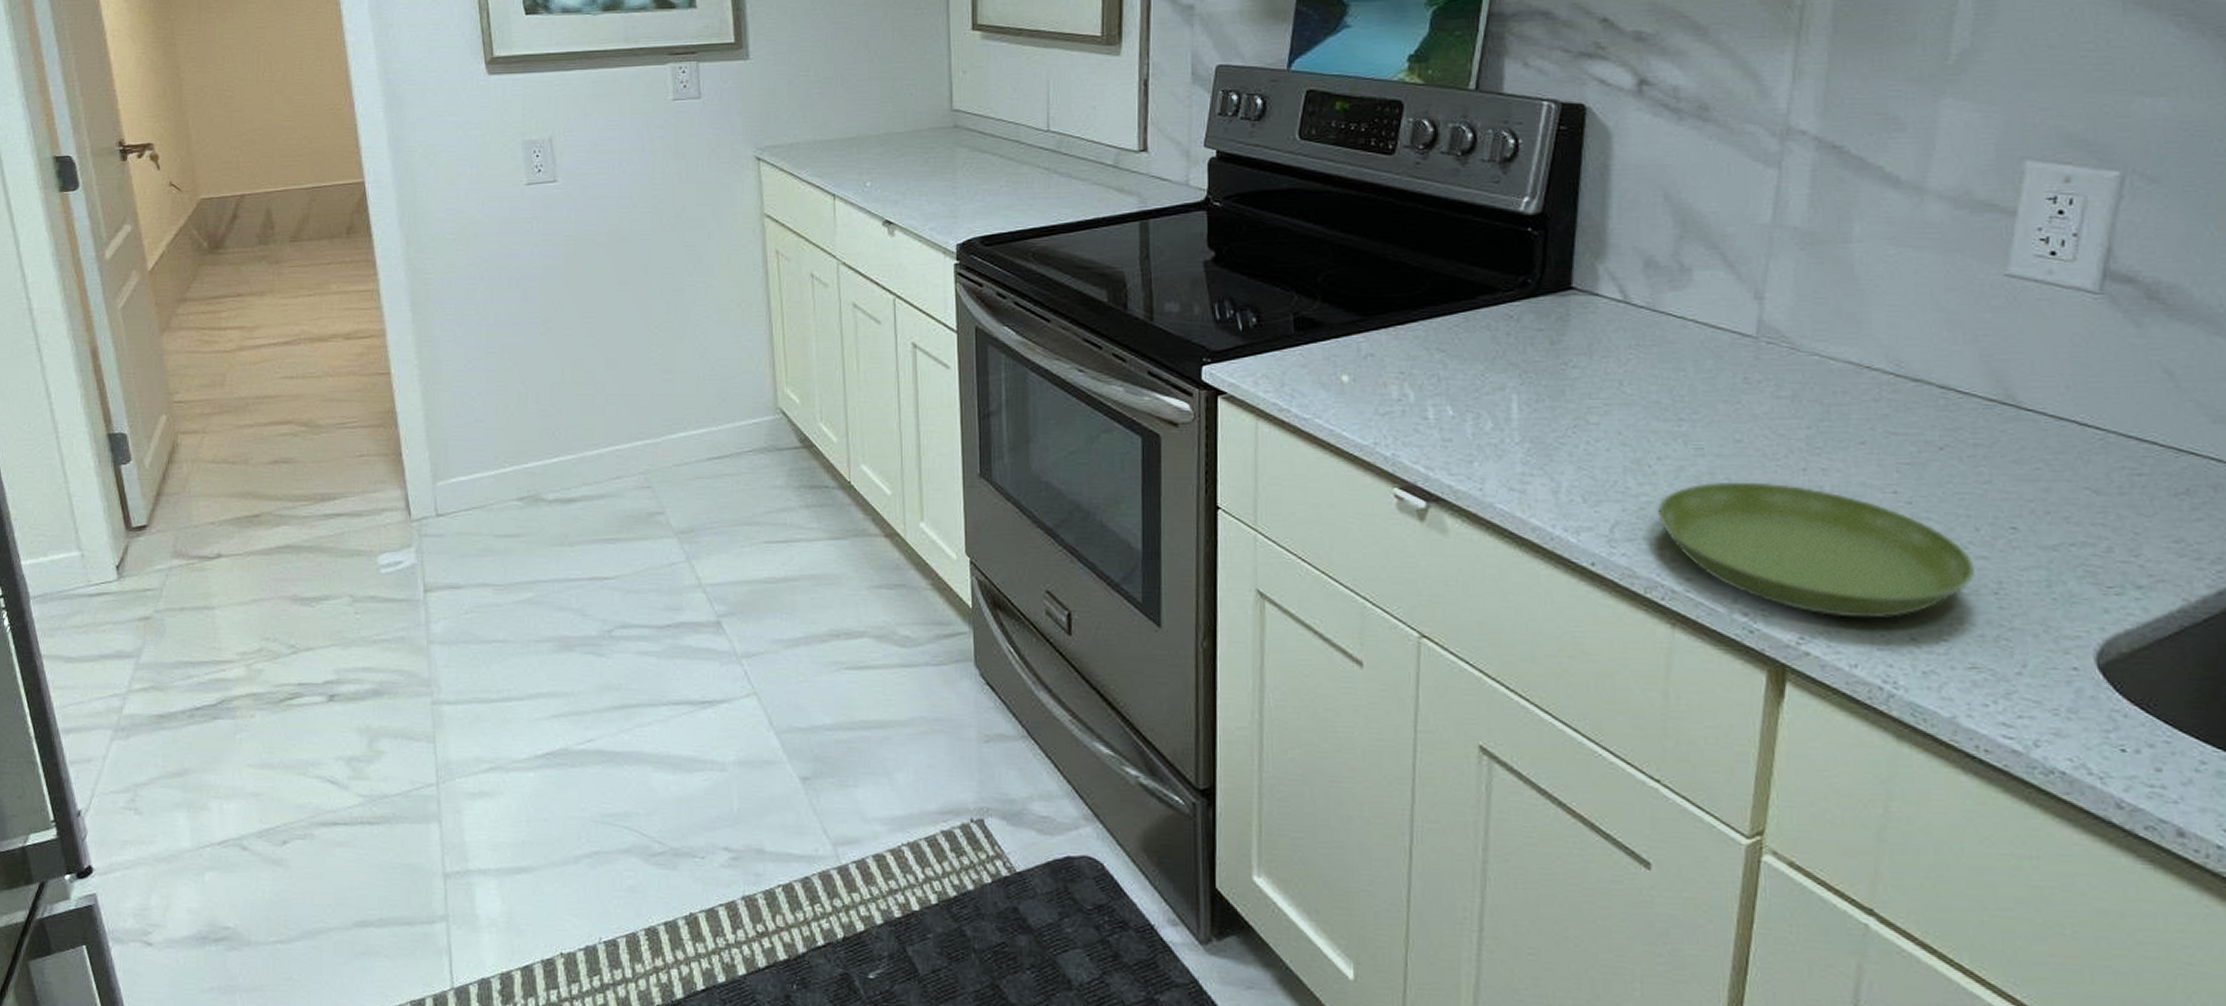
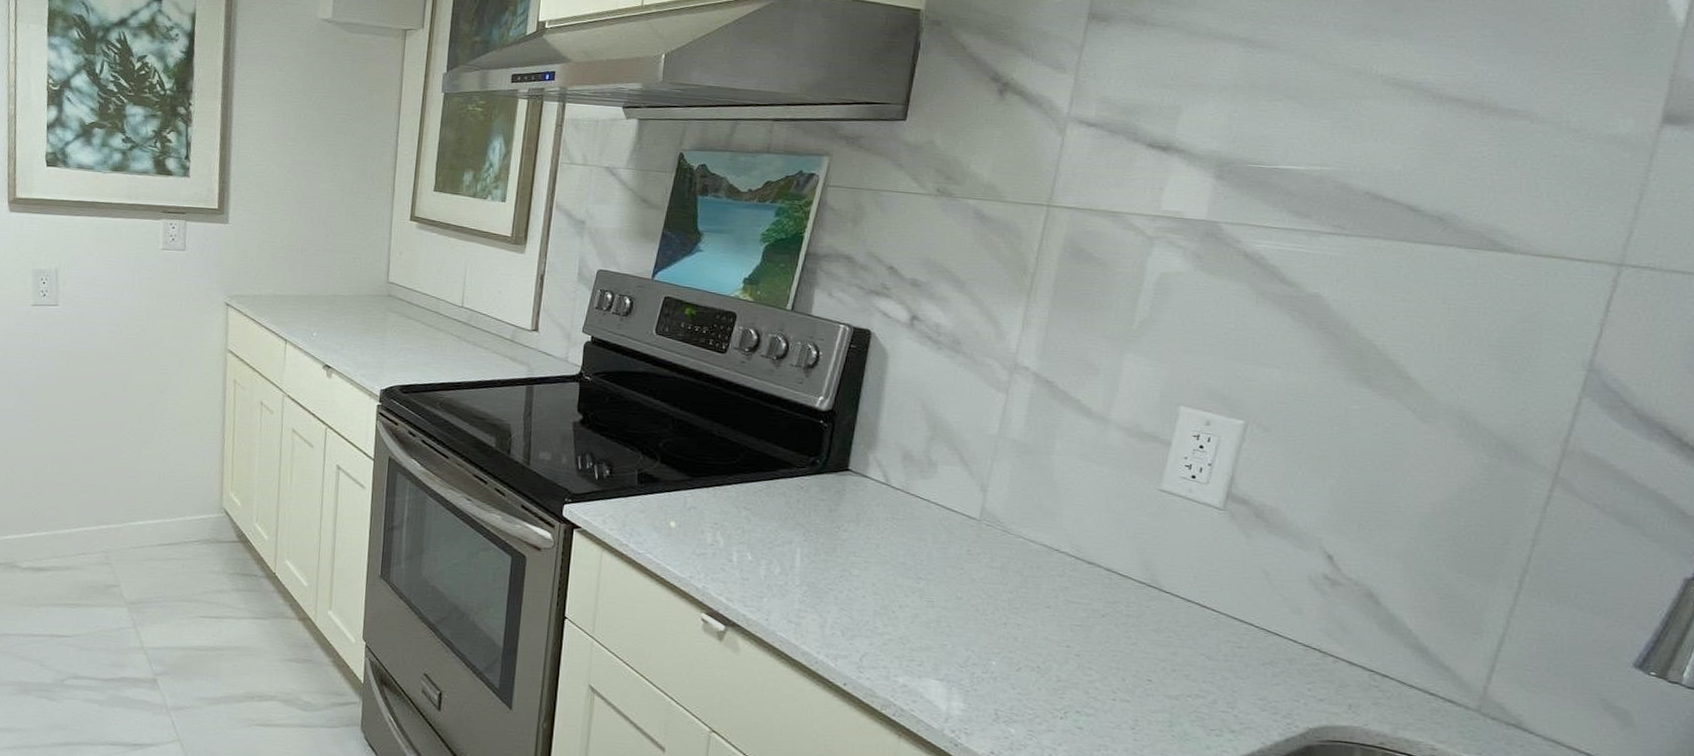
saucer: present [1657,481,1976,619] -> none [896,628,1120,742]

